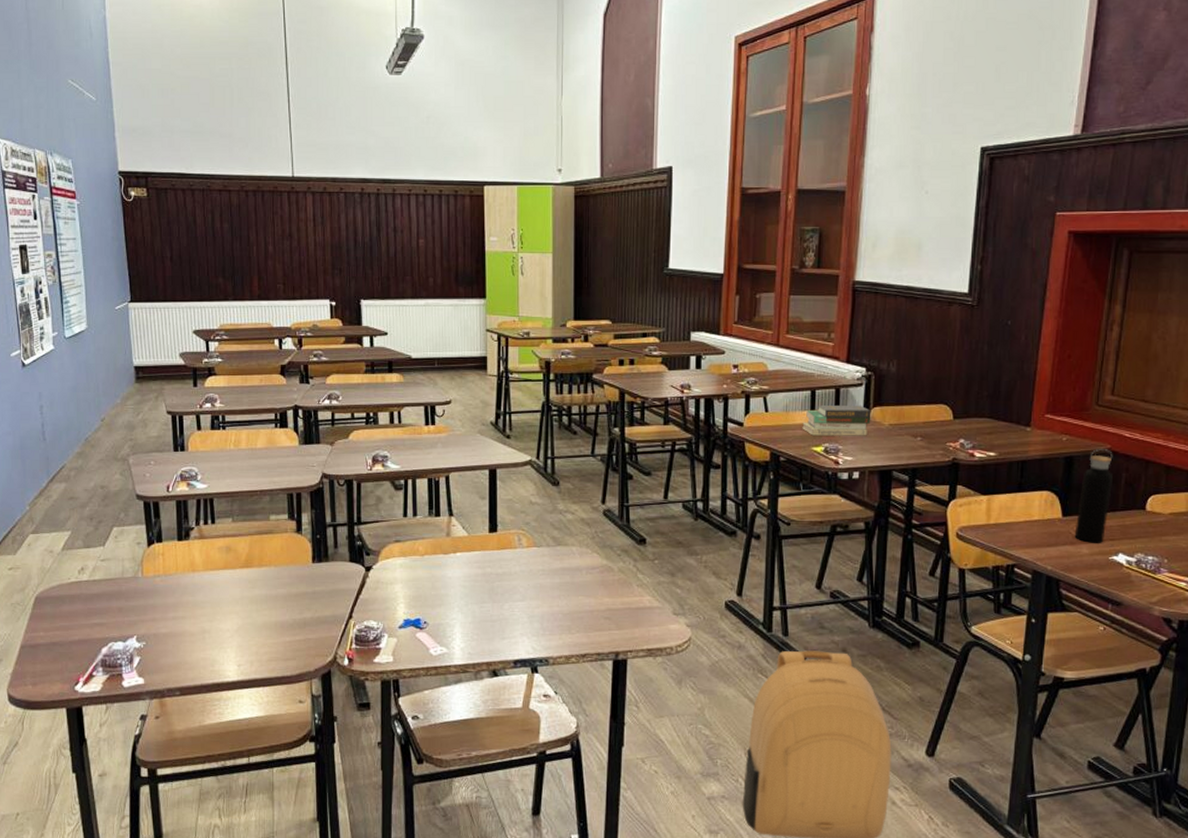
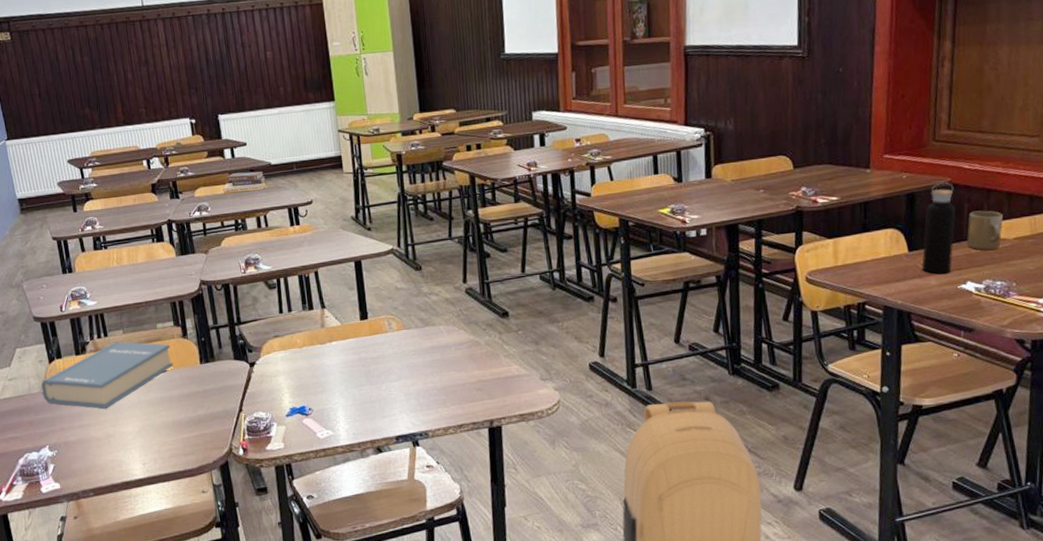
hardback book: none [135,530,283,601] -> present [40,341,173,409]
books: none [357,363,403,384] -> present [223,171,265,194]
books: present [802,405,870,436] -> none [647,164,713,199]
cup: none [1122,481,1160,524] -> present [967,210,1003,251]

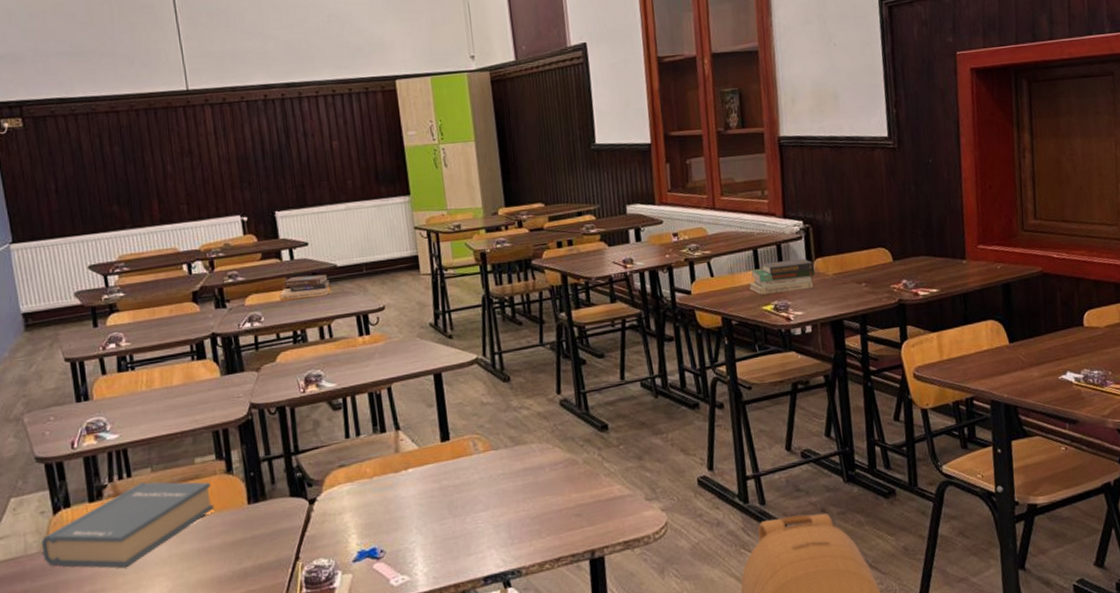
books: none [647,164,713,199] -> present [749,258,815,295]
water bottle: present [922,182,956,275] -> none [1021,272,1051,366]
cup: present [967,210,1003,251] -> none [1061,299,1094,340]

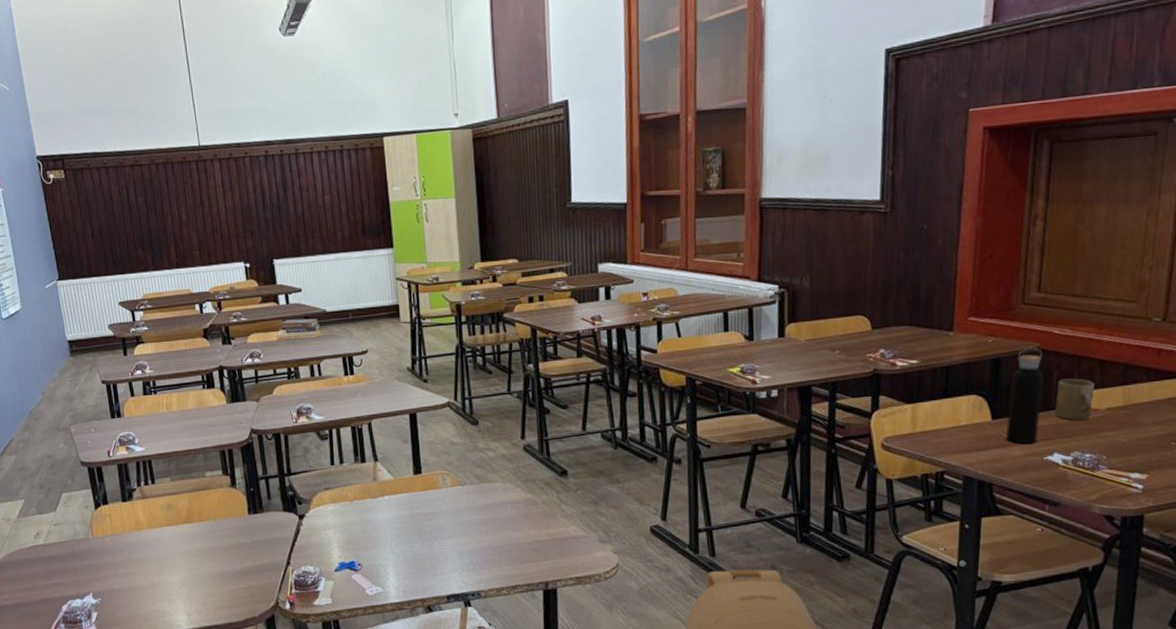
hardback book: present [40,482,214,568] -> none [86,489,221,557]
books: present [749,258,815,295] -> none [716,322,786,357]
water bottle: none [1021,272,1051,366] -> present [1005,348,1043,445]
cup: none [1061,299,1094,340] -> present [1055,378,1094,421]

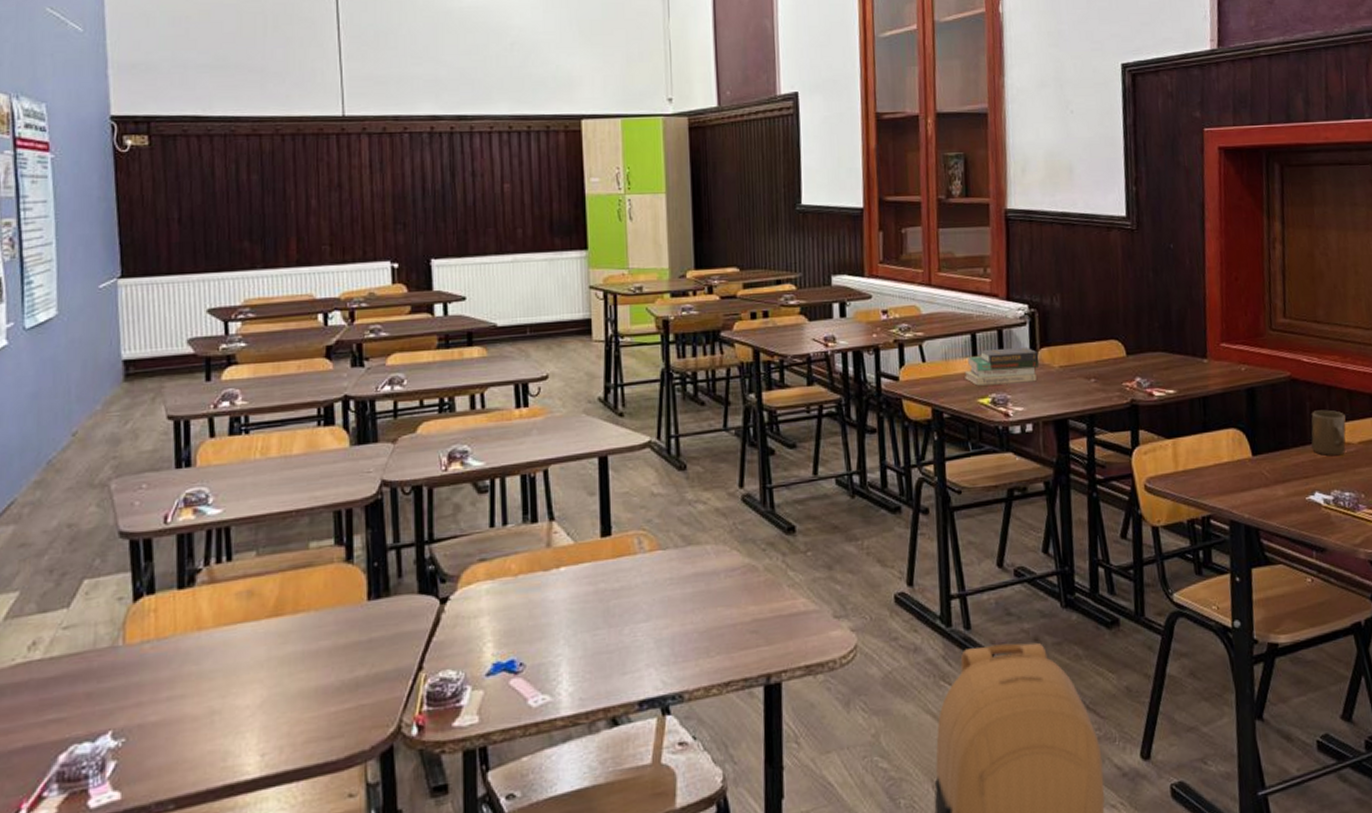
books: present [276,318,320,341] -> none [427,334,487,363]
books: none [716,322,786,357] -> present [964,346,1038,386]
water bottle: present [1005,348,1043,445] -> none [1267,377,1298,483]

